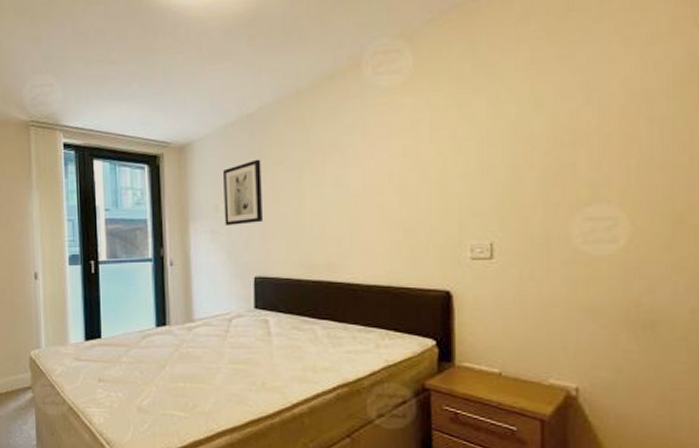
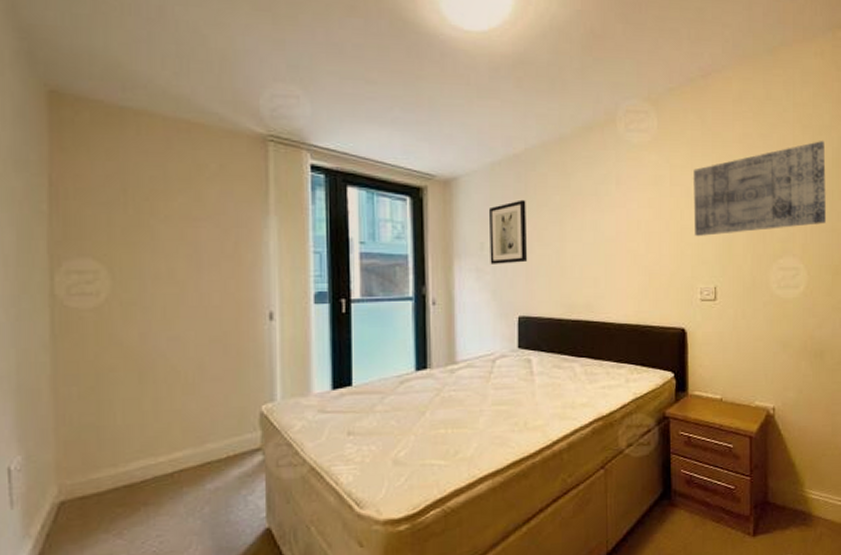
wall art: none [461,51,662,185] -> present [693,140,826,236]

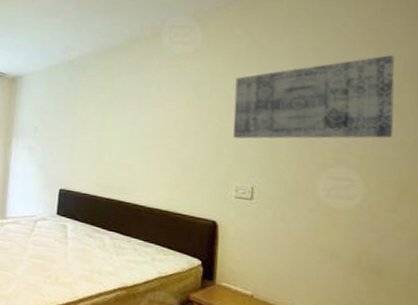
wall art: present [490,199,528,264] -> none [41,95,75,146]

